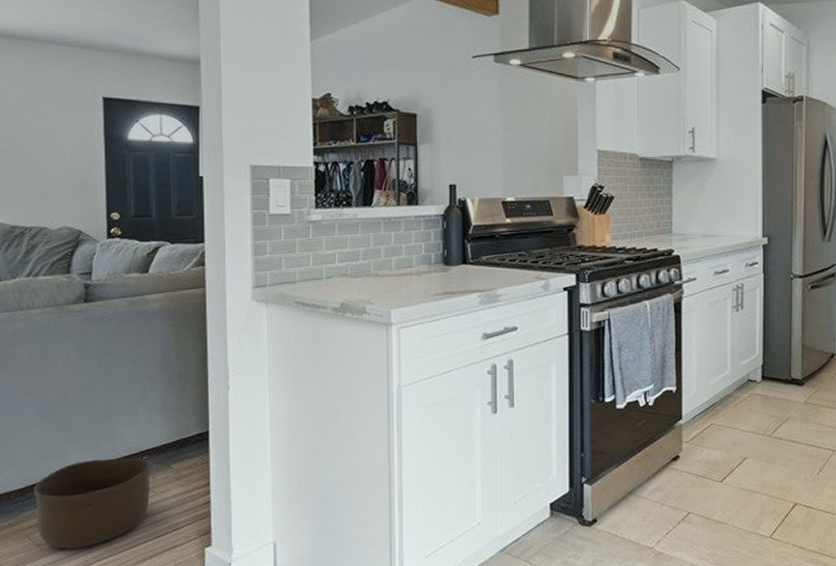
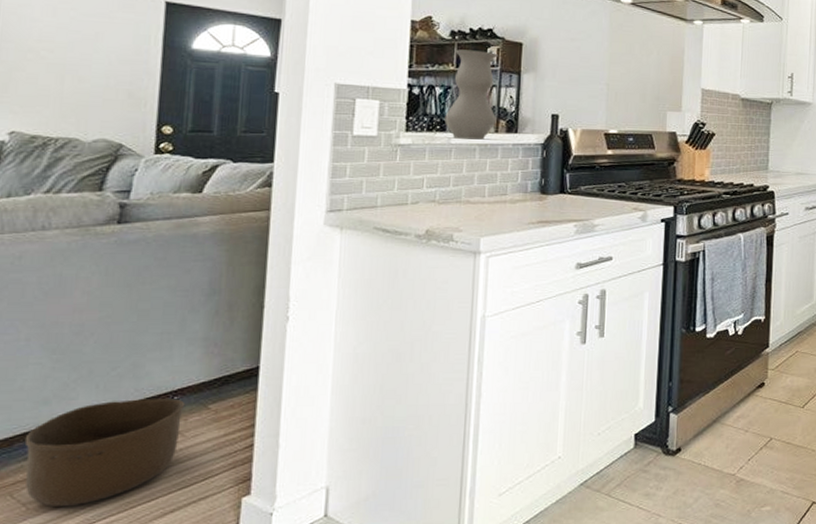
vase: none [350,124,396,213] -> present [444,49,498,140]

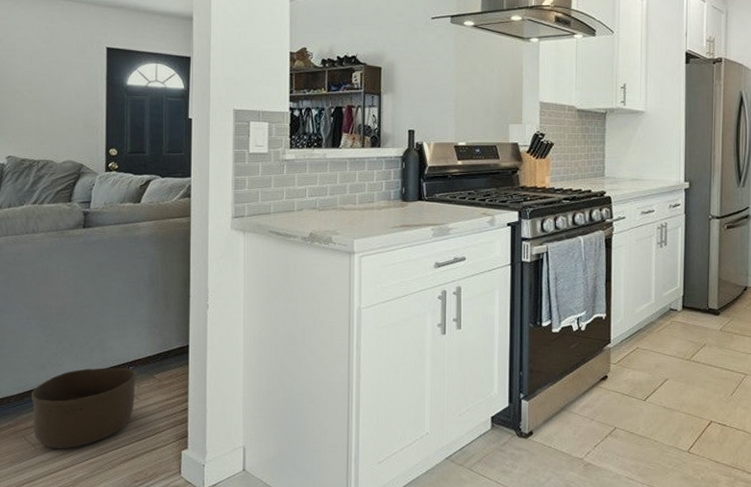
vase: present [444,49,498,140] -> none [320,75,362,154]

